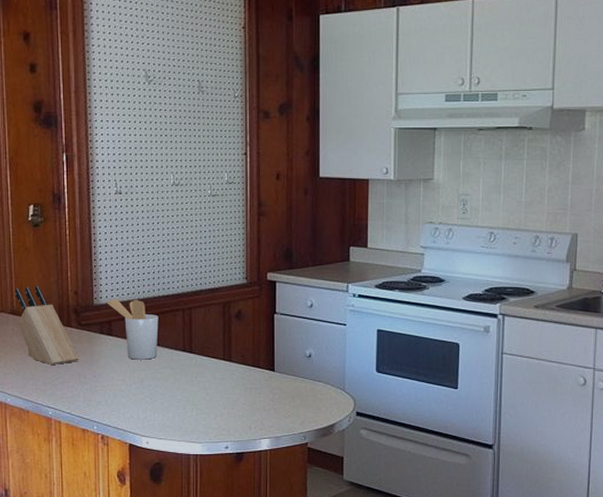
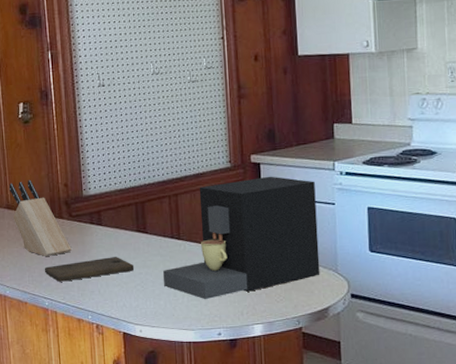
cutting board: none [49,368,144,391] -> present [44,257,135,282]
utensil holder: present [107,298,159,360] -> none [95,188,146,248]
coffee maker: none [173,294,328,413] -> present [163,176,320,299]

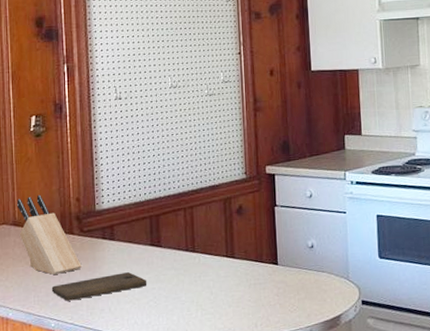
coffee maker: present [163,176,320,299] -> none [177,186,333,312]

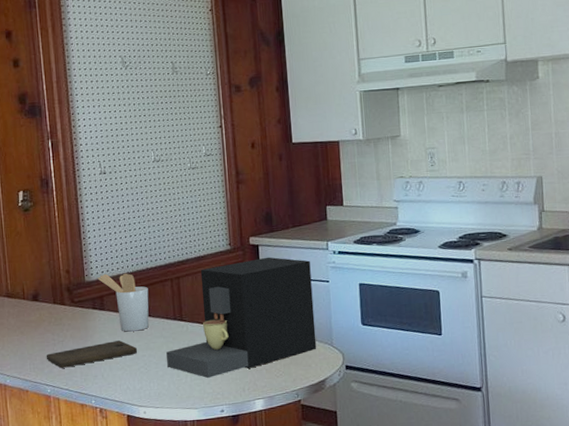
knife block: present [17,194,82,275] -> none [9,267,74,343]
utensil holder: none [108,201,161,263] -> present [97,273,149,332]
coffee maker: none [177,186,333,312] -> present [166,257,317,378]

